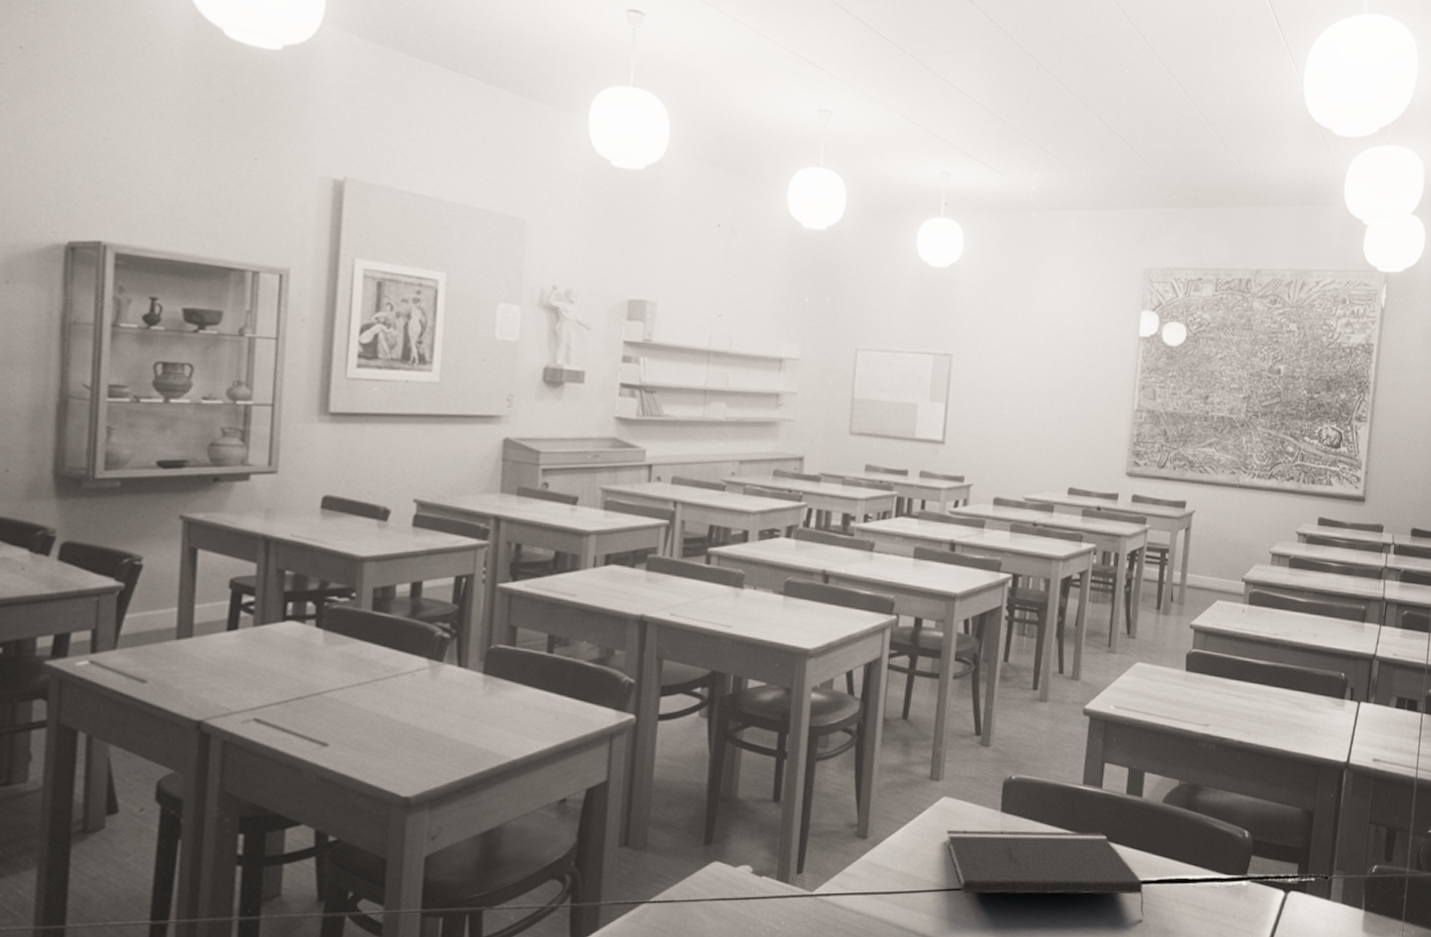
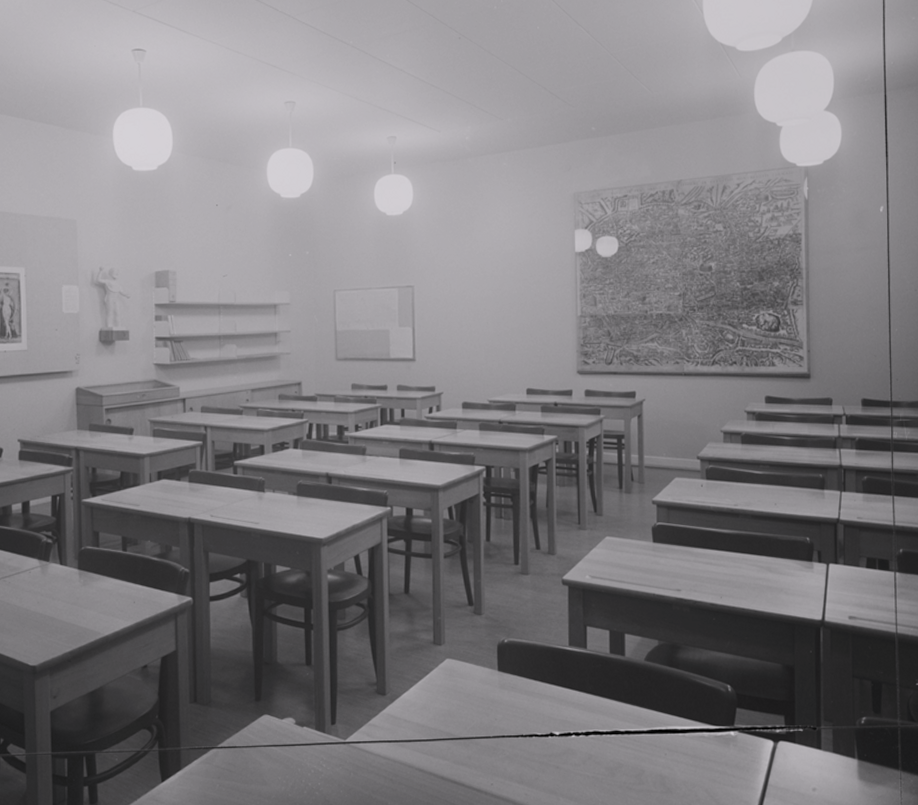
notepad: present [945,830,1145,918] -> none [452,687,640,765]

